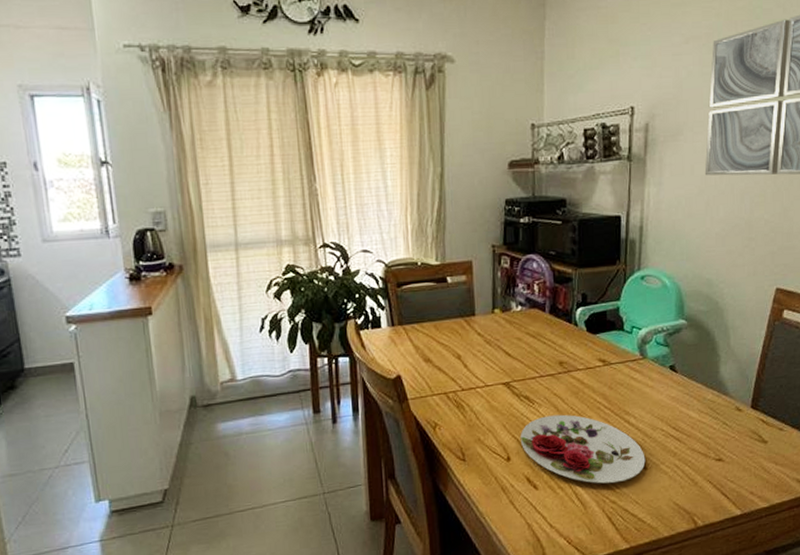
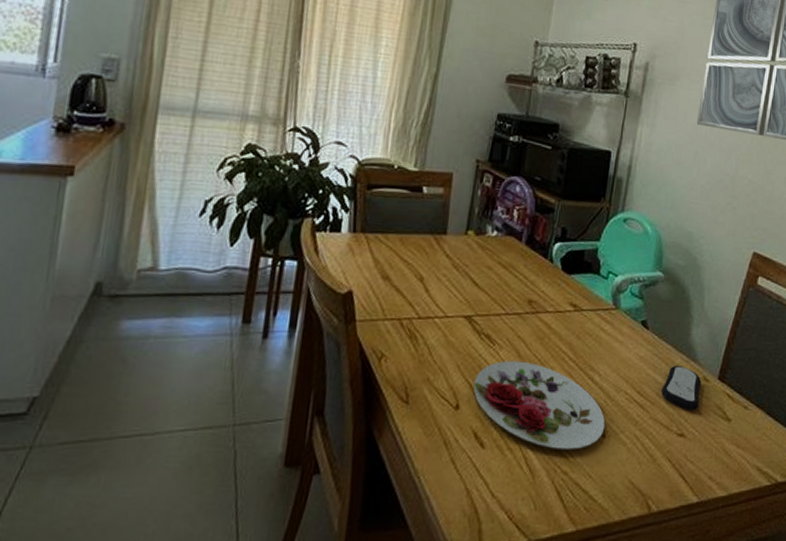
remote control: none [695,400,735,438] -> present [660,366,702,410]

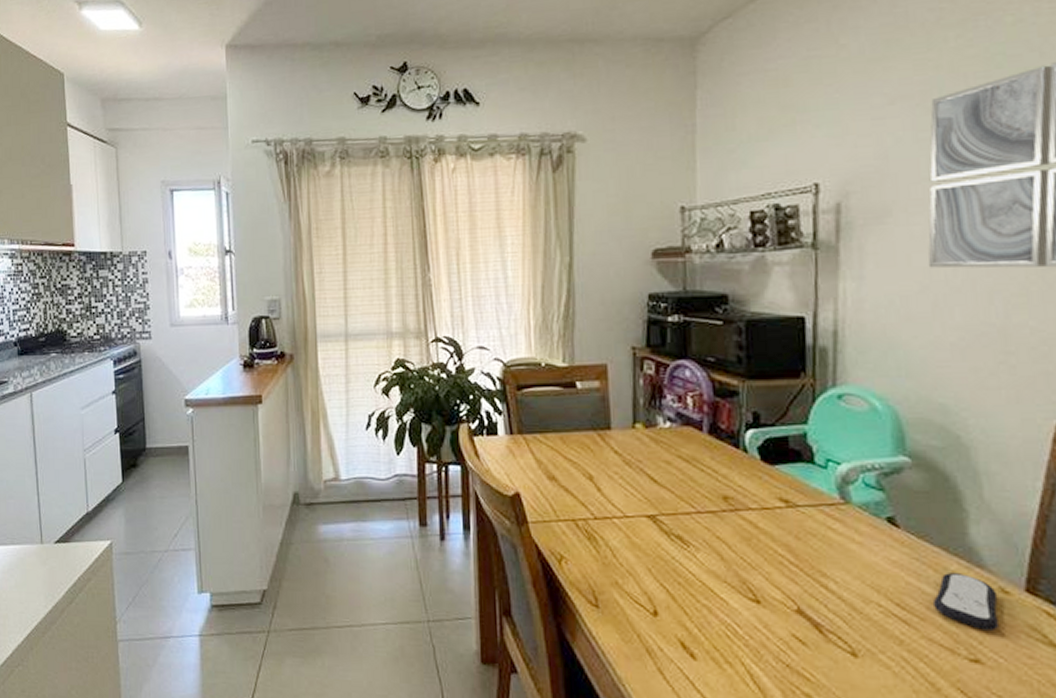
plate: present [473,361,605,451] -> none [670,564,855,670]

